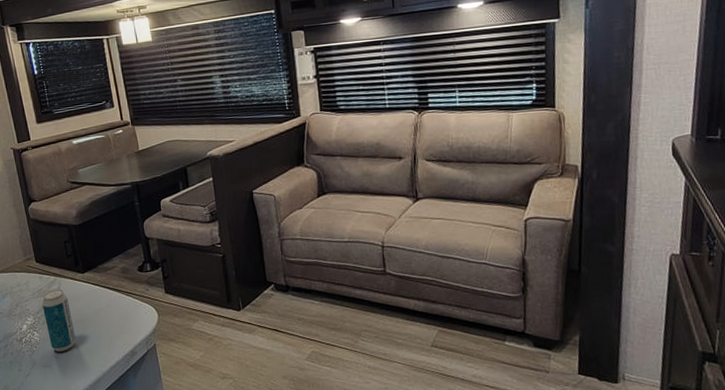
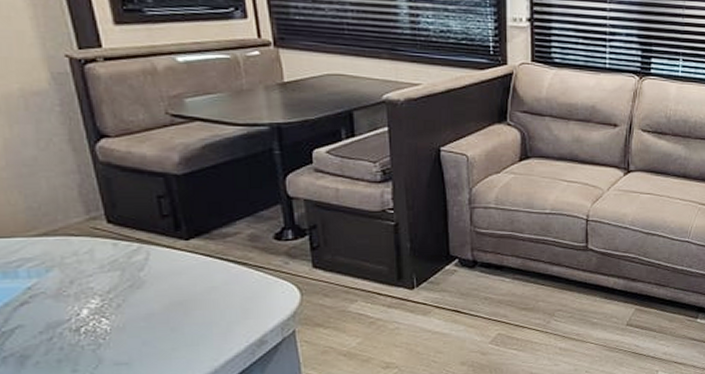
beverage can: present [42,290,76,352] -> none [116,261,172,344]

